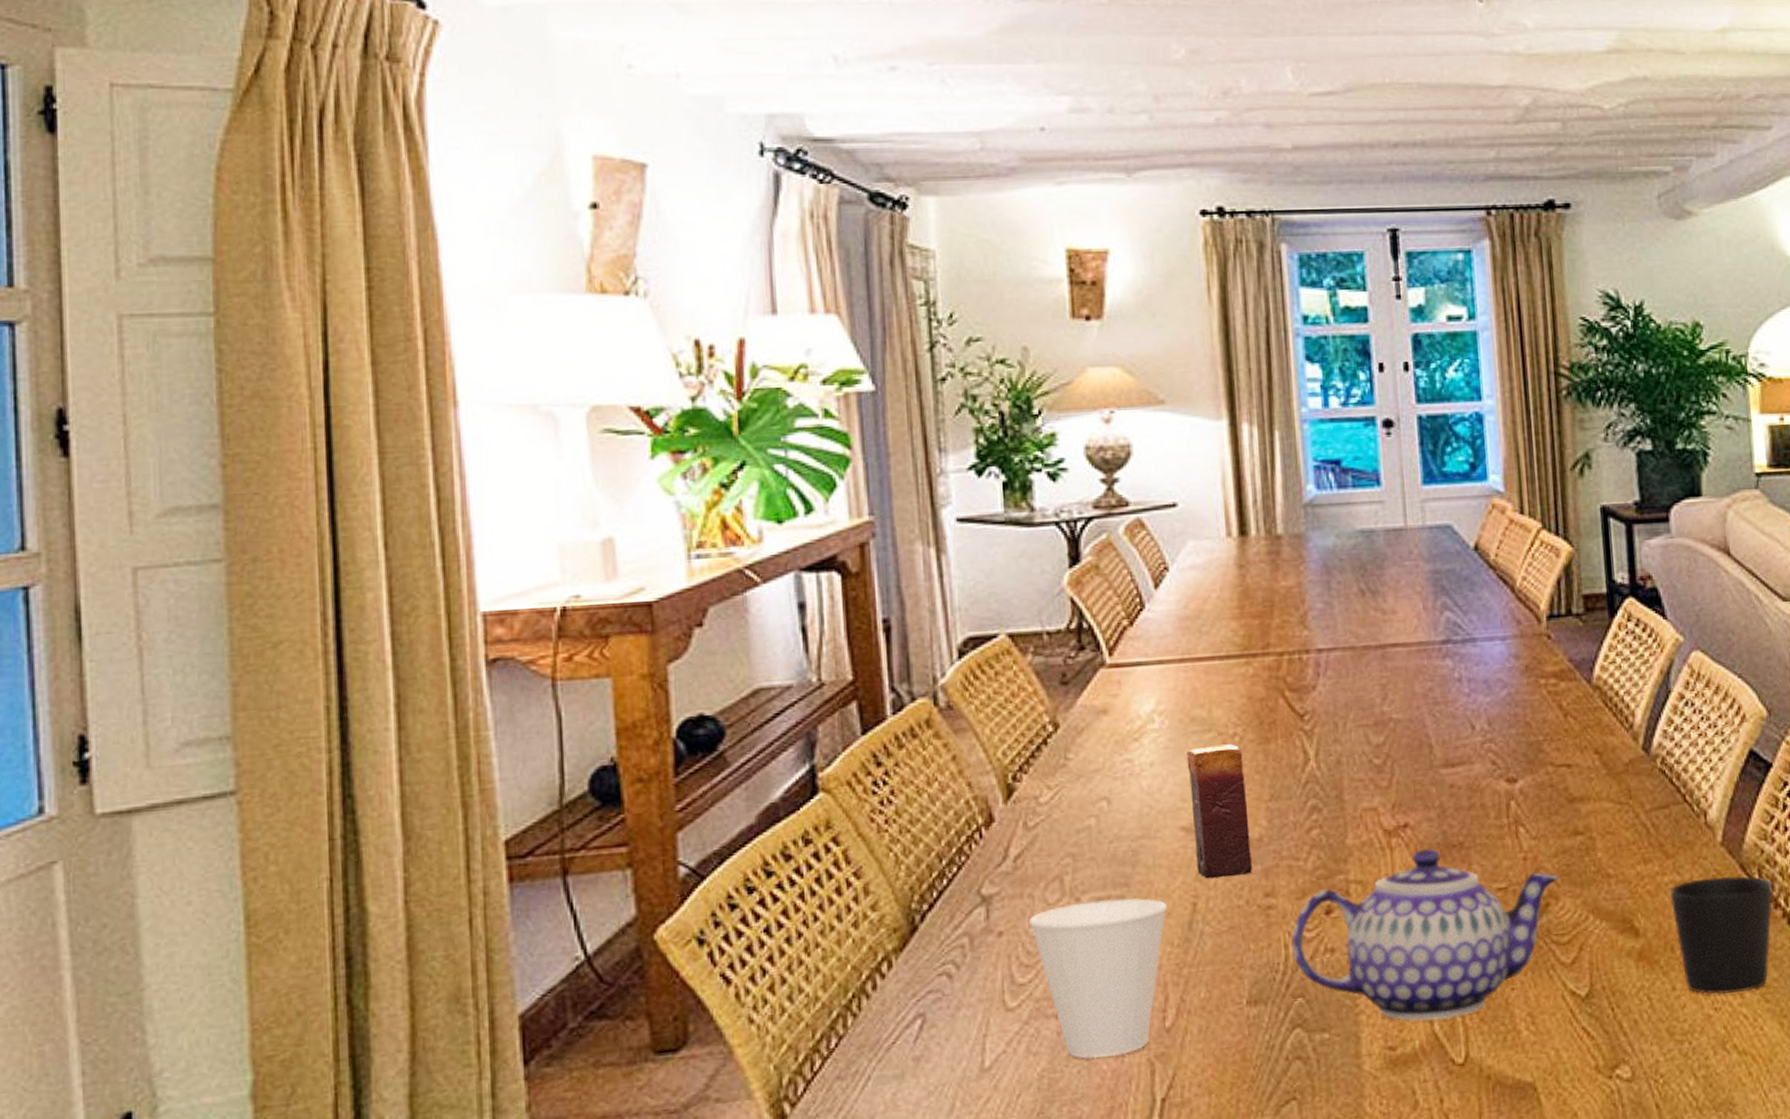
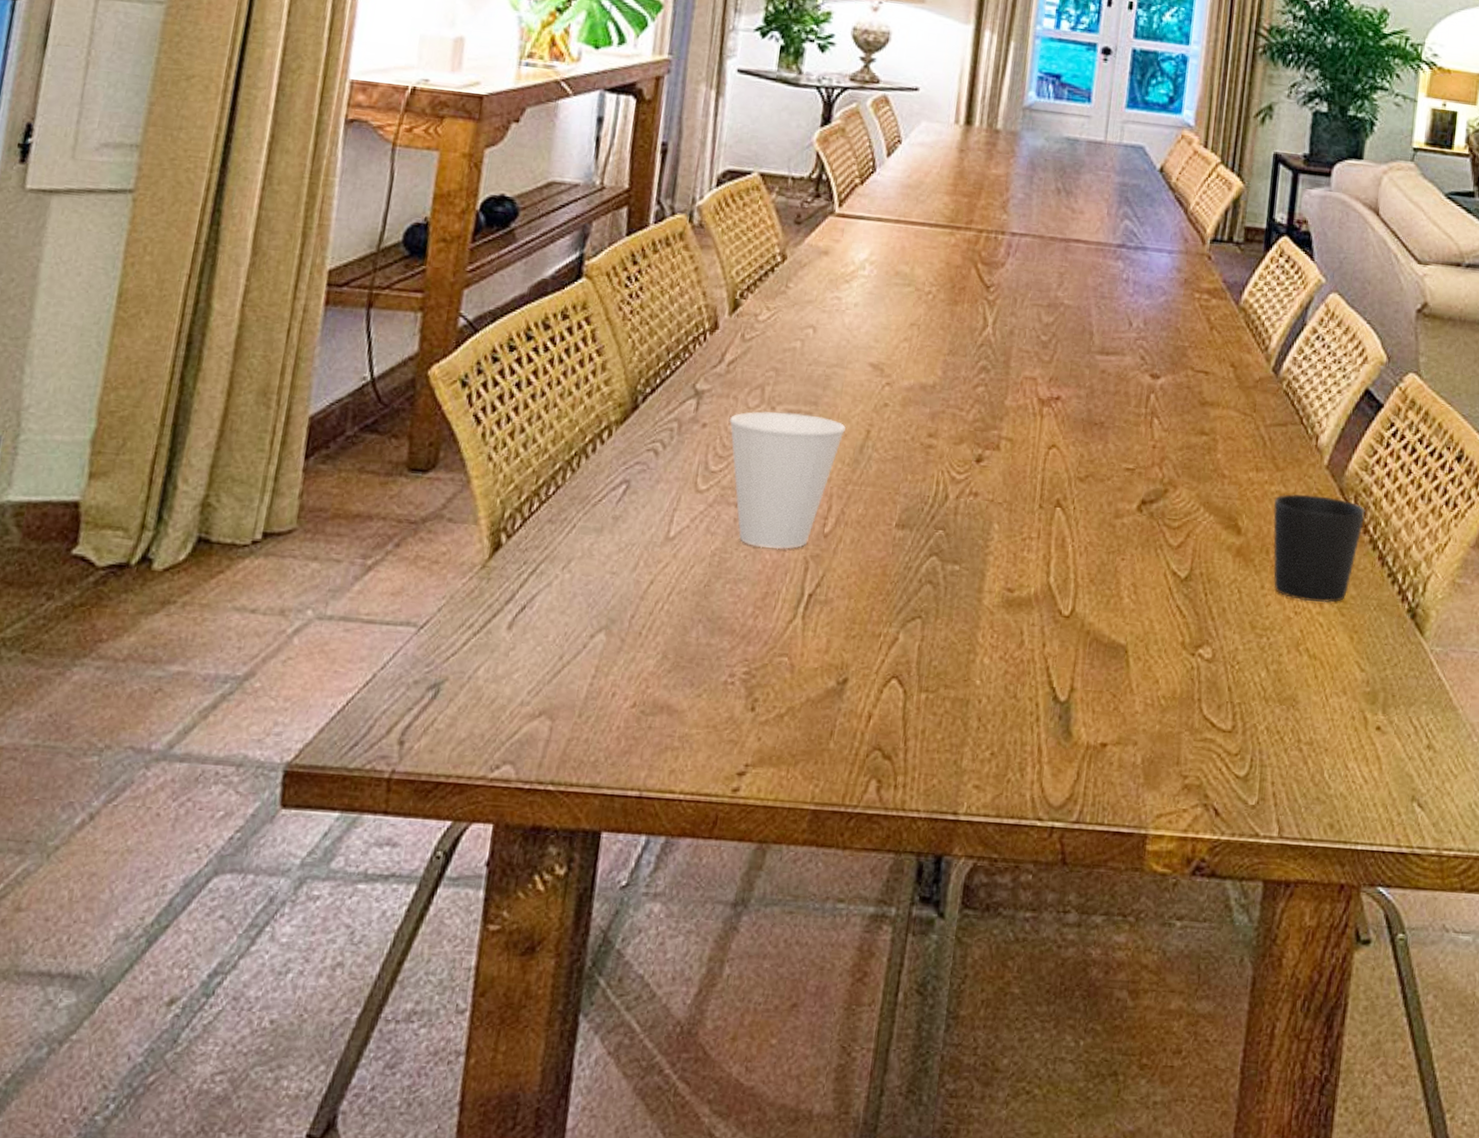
candle: present [1186,744,1253,879] -> none [876,298,933,415]
teapot: present [1291,848,1560,1022] -> none [942,420,1181,575]

